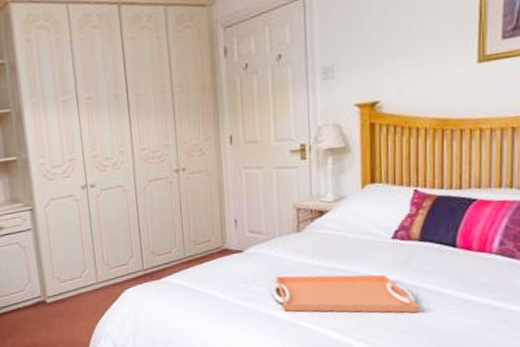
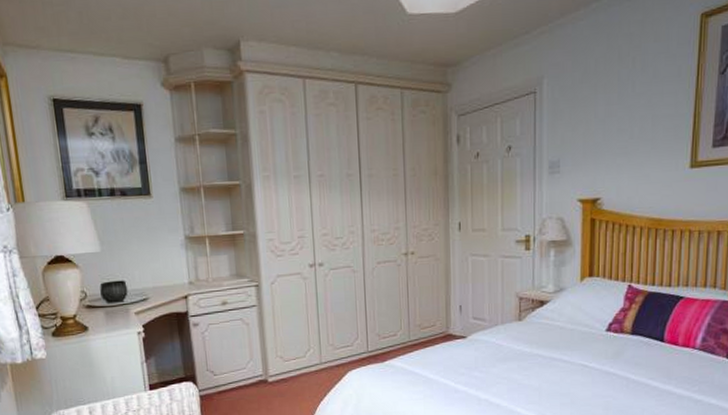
serving tray: present [272,274,418,313] -> none [492,363,627,403]

